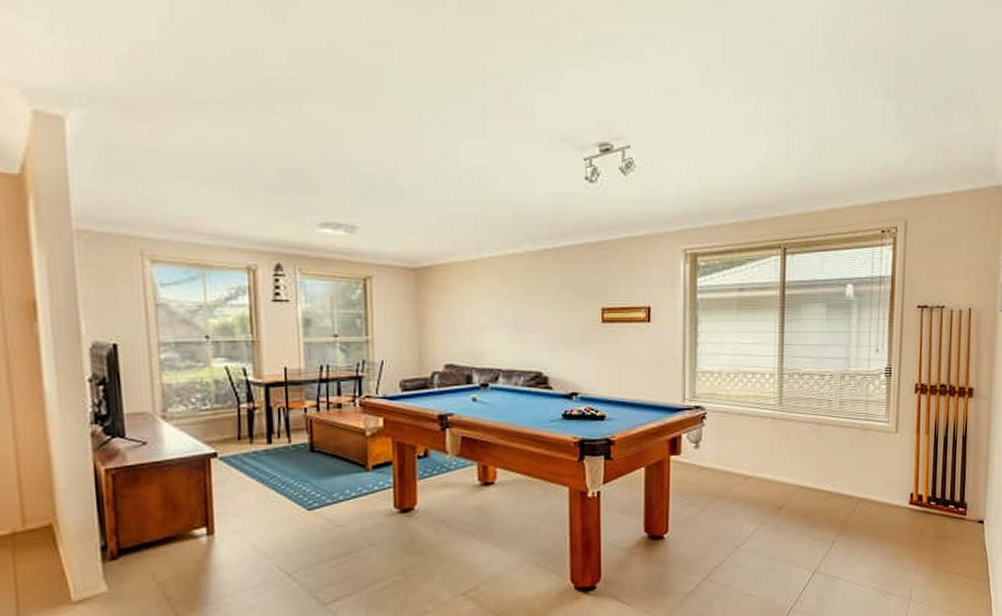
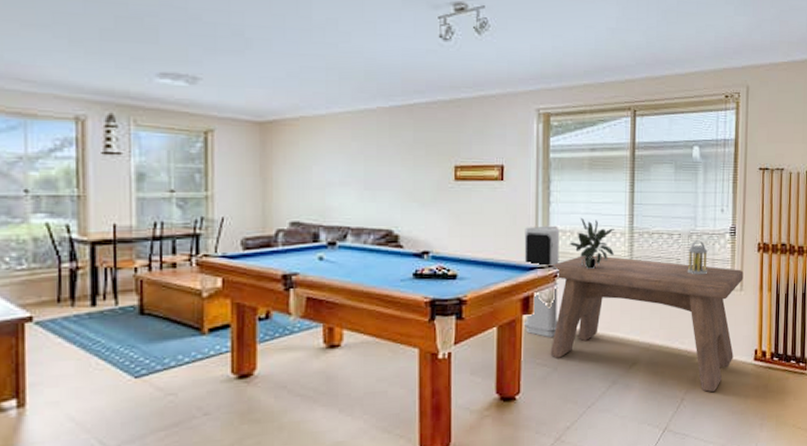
air purifier: none [671,367,707,478] -> present [523,225,560,337]
bench: none [698,396,900,535] -> present [550,255,744,392]
potted plant: none [718,358,765,412] -> present [570,217,616,270]
lantern: none [839,381,861,417] -> present [687,240,708,275]

